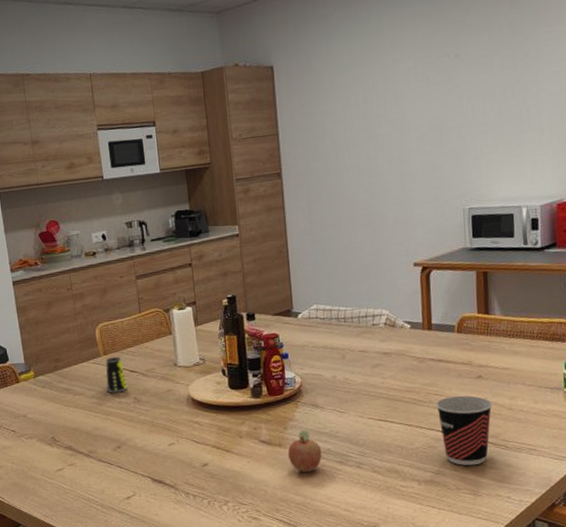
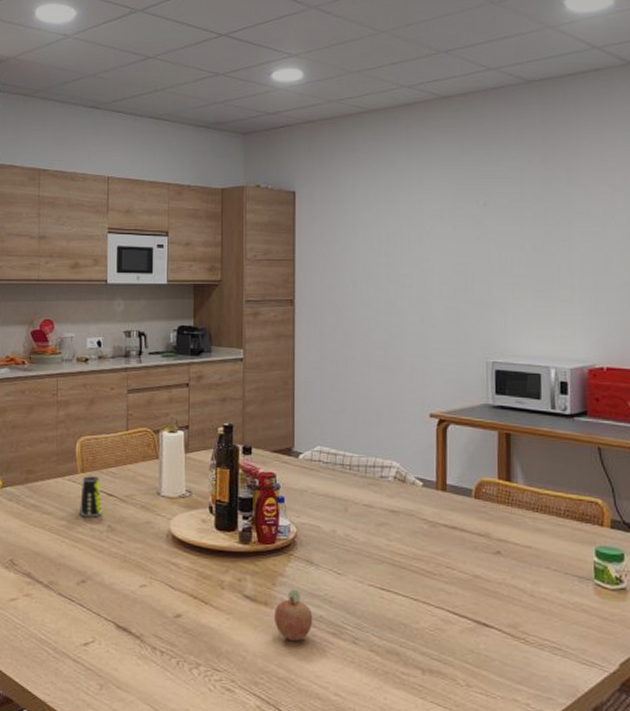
cup: present [436,395,493,466] -> none [447,571,512,659]

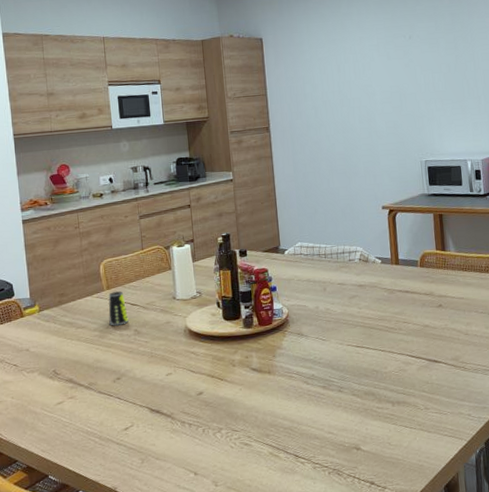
fruit: present [275,589,313,641] -> none [276,357,307,398]

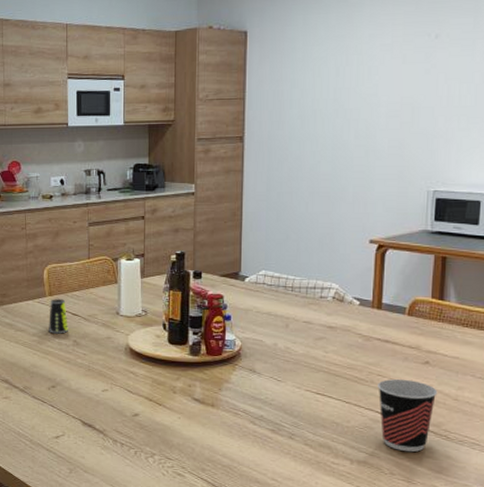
cup: none [405,322,452,387] -> present [378,378,438,453]

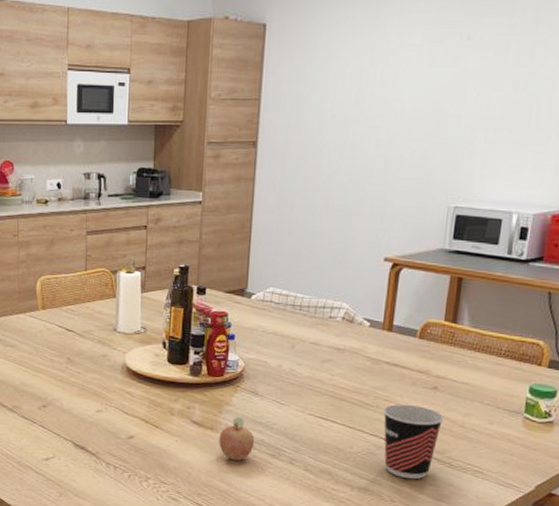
cup: present [49,299,68,334] -> none [41,313,62,350]
fruit: none [220,393,255,436] -> present [219,416,255,461]

